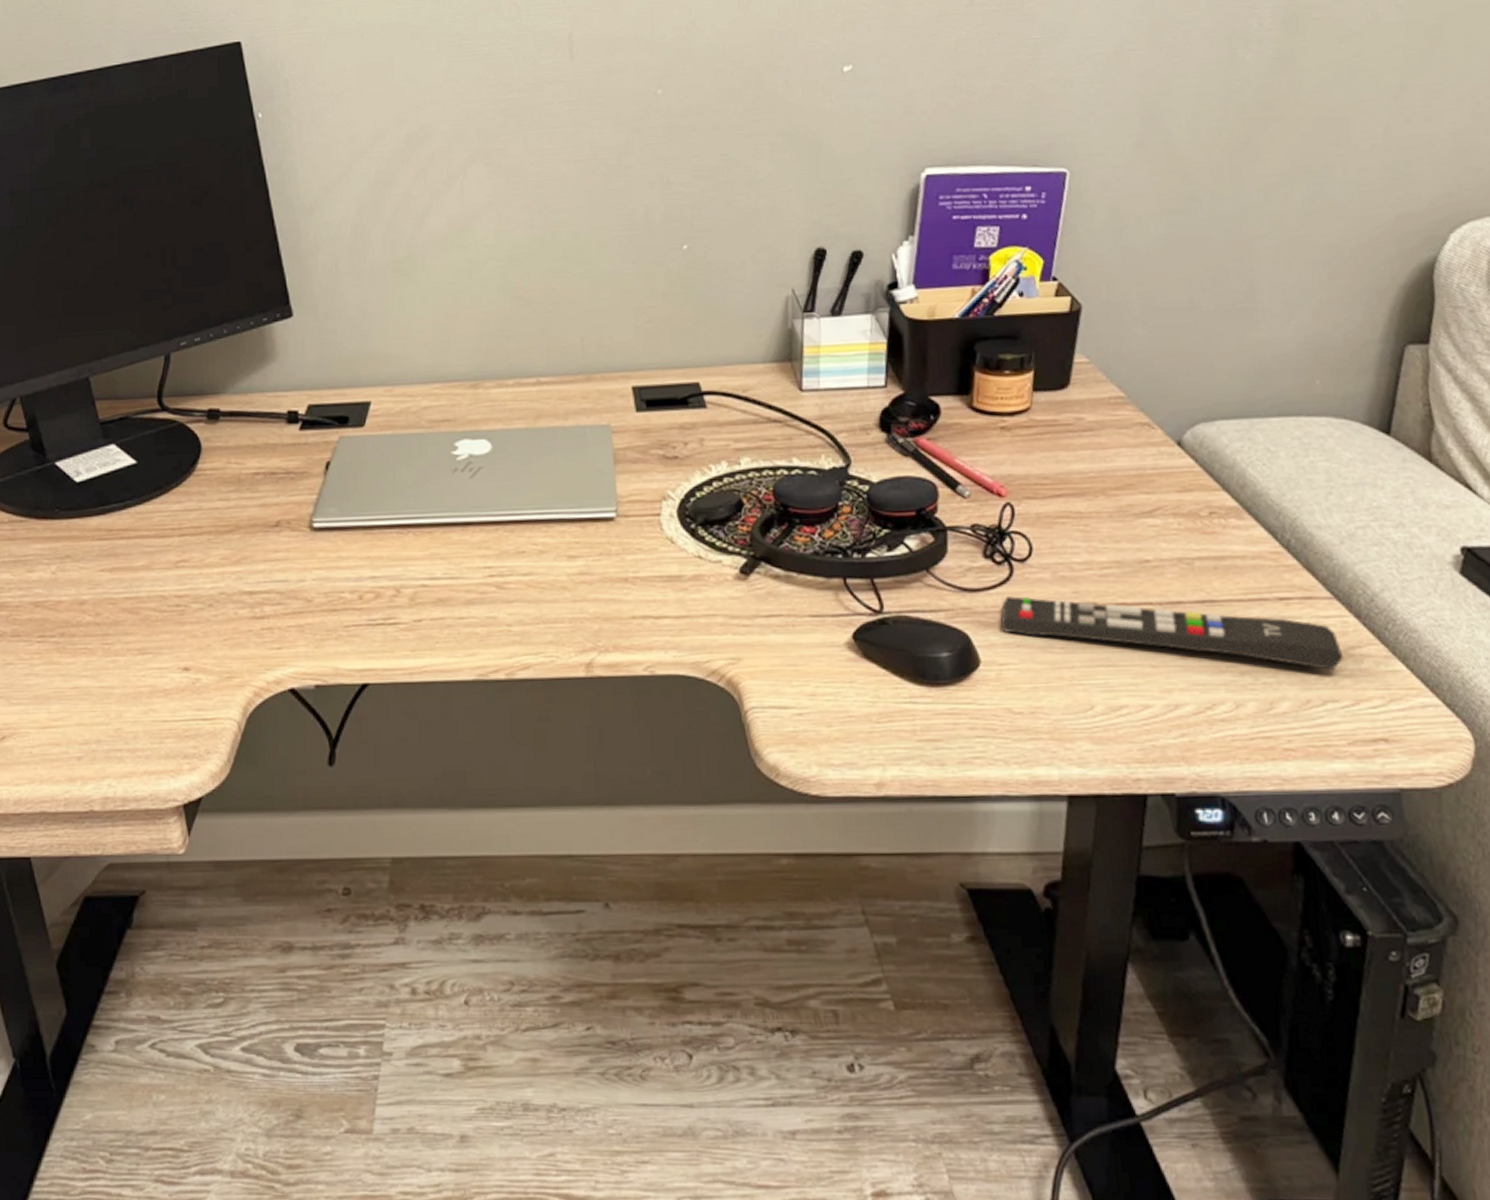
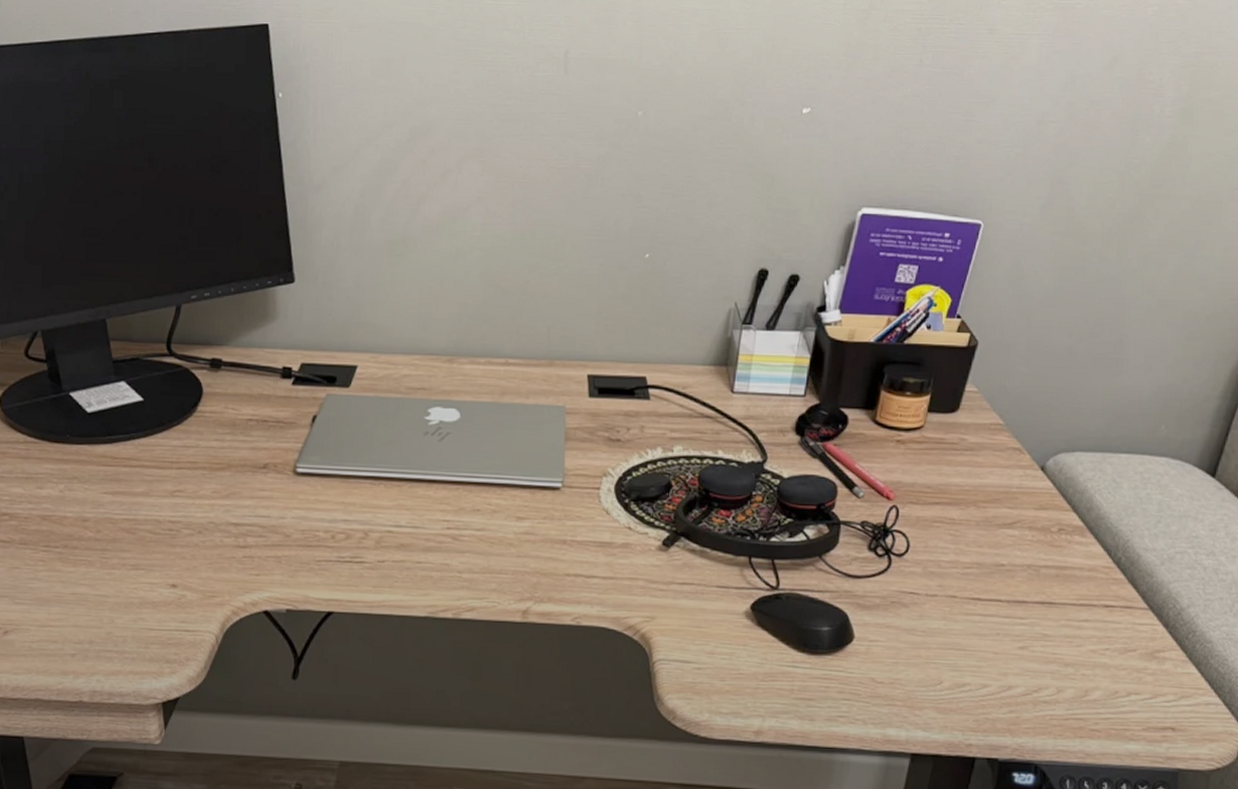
remote control: present [1001,596,1344,671] -> none [876,584,1150,669]

